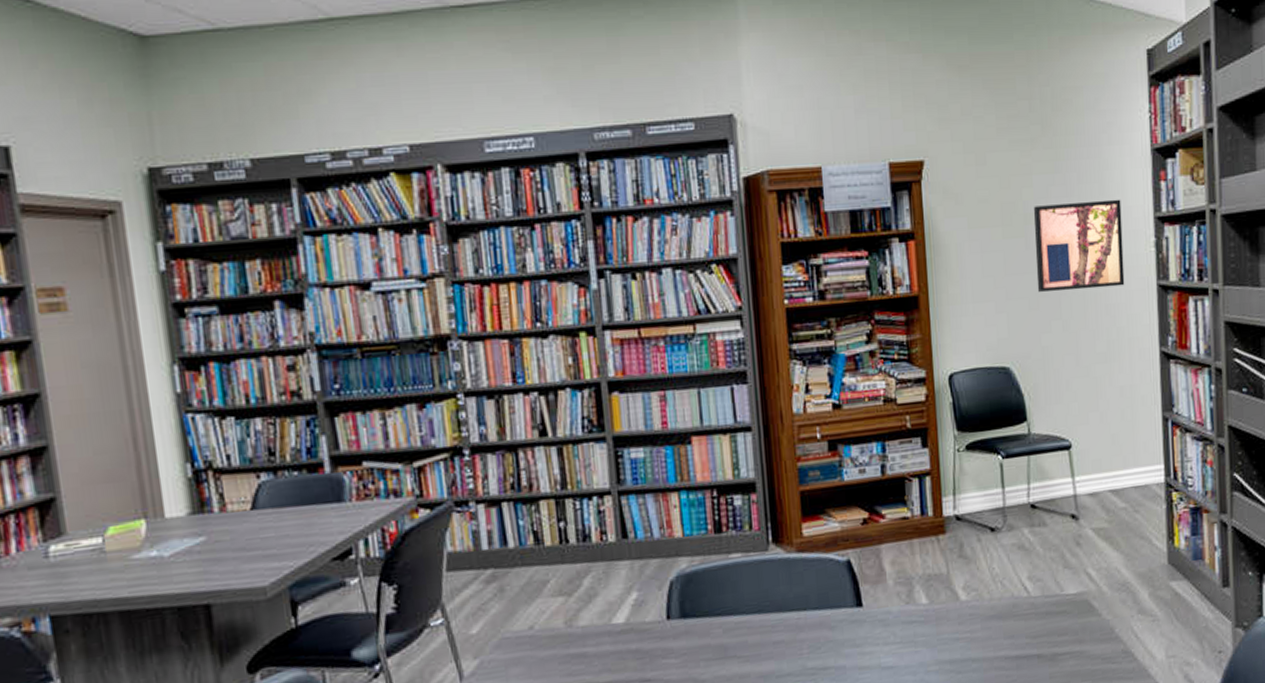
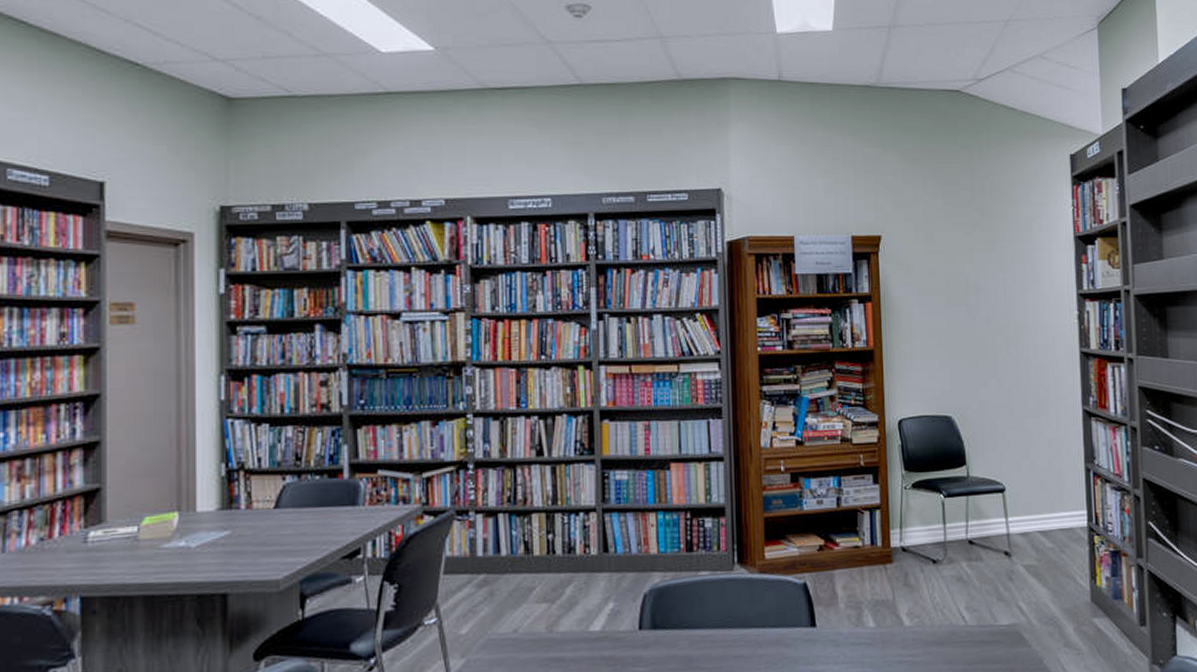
wall art: present [1033,199,1125,292] -> none [974,277,1052,353]

